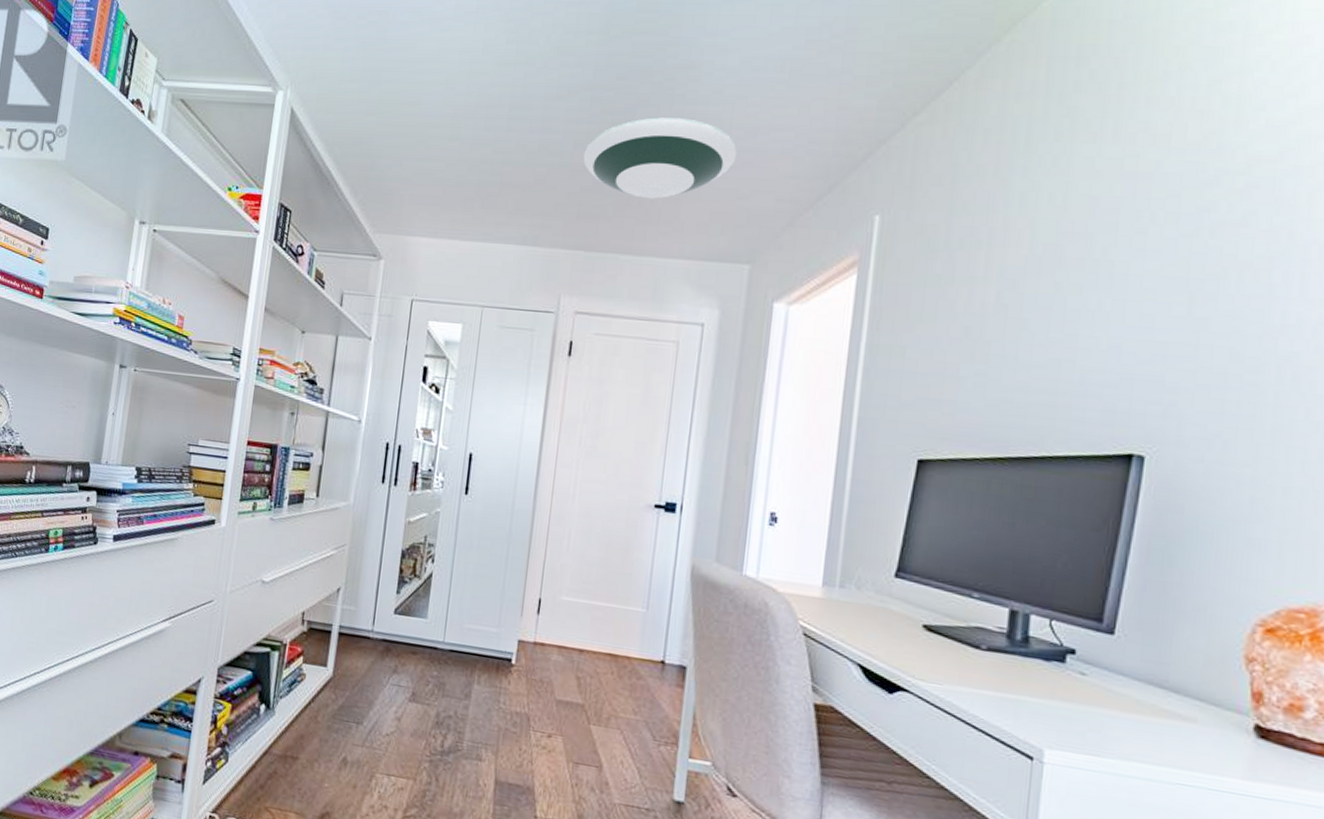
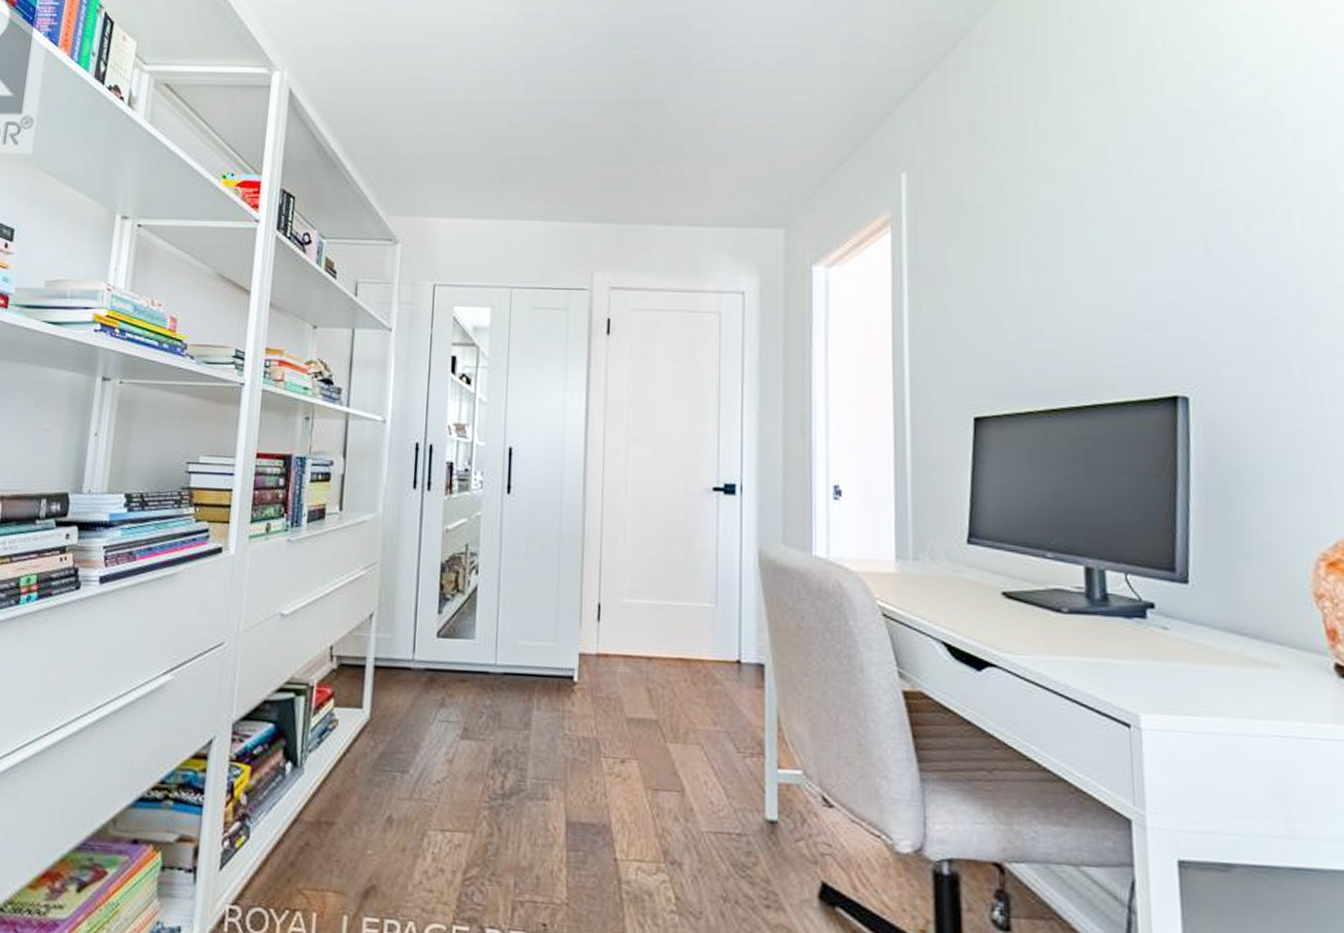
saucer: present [583,117,738,199] -> none [605,85,760,167]

